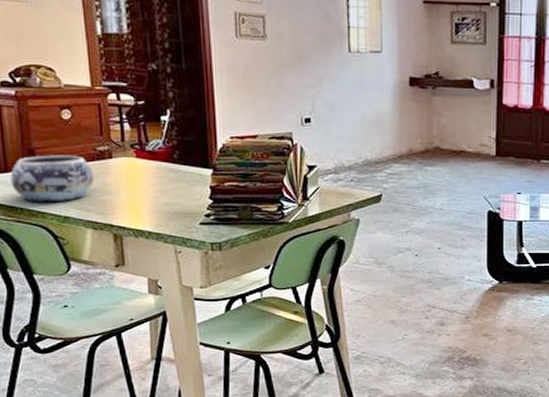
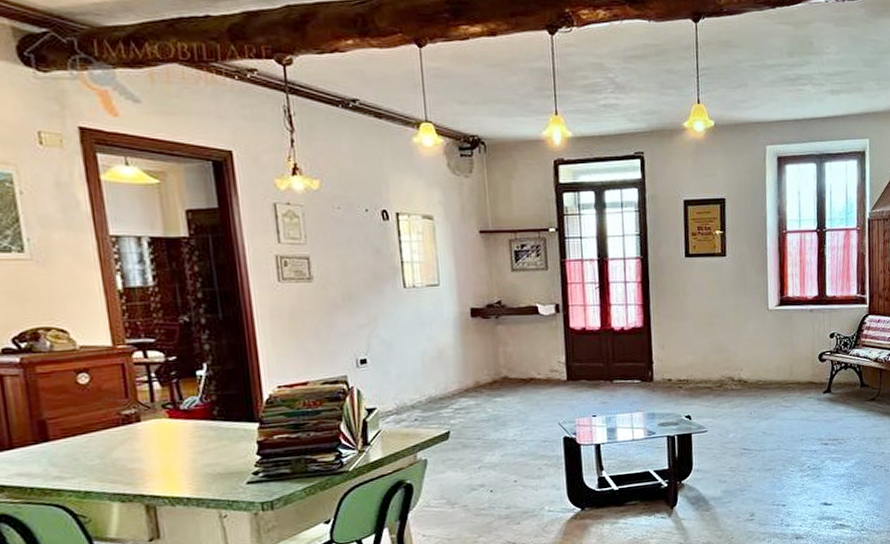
decorative bowl: present [10,155,94,202] -> none [16,422,120,480]

